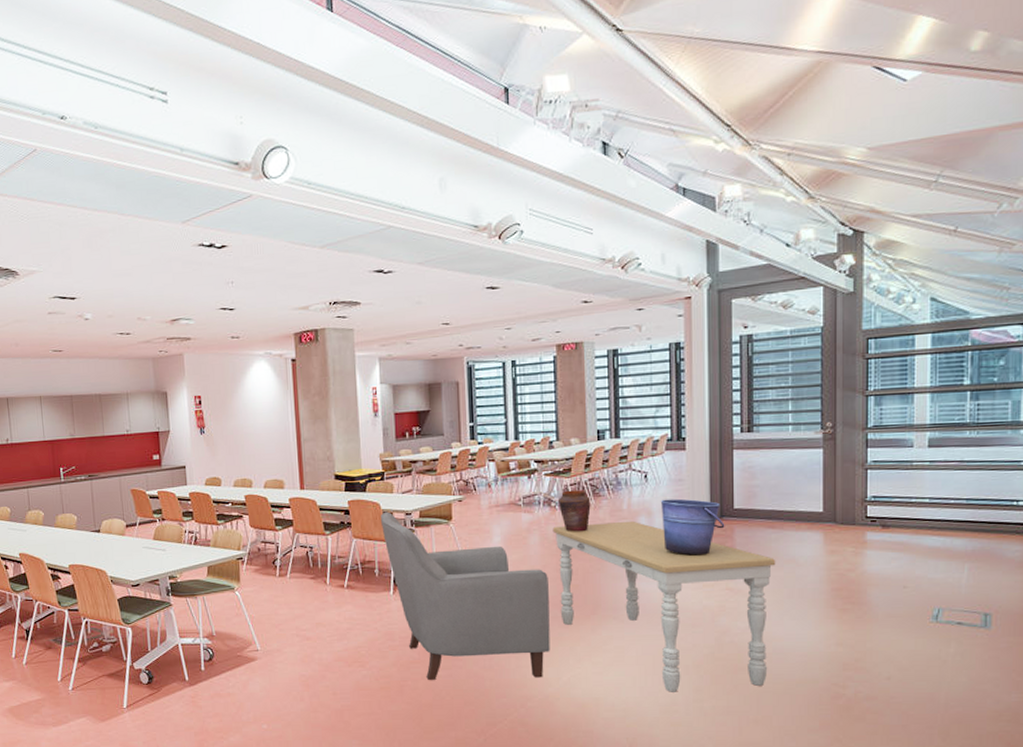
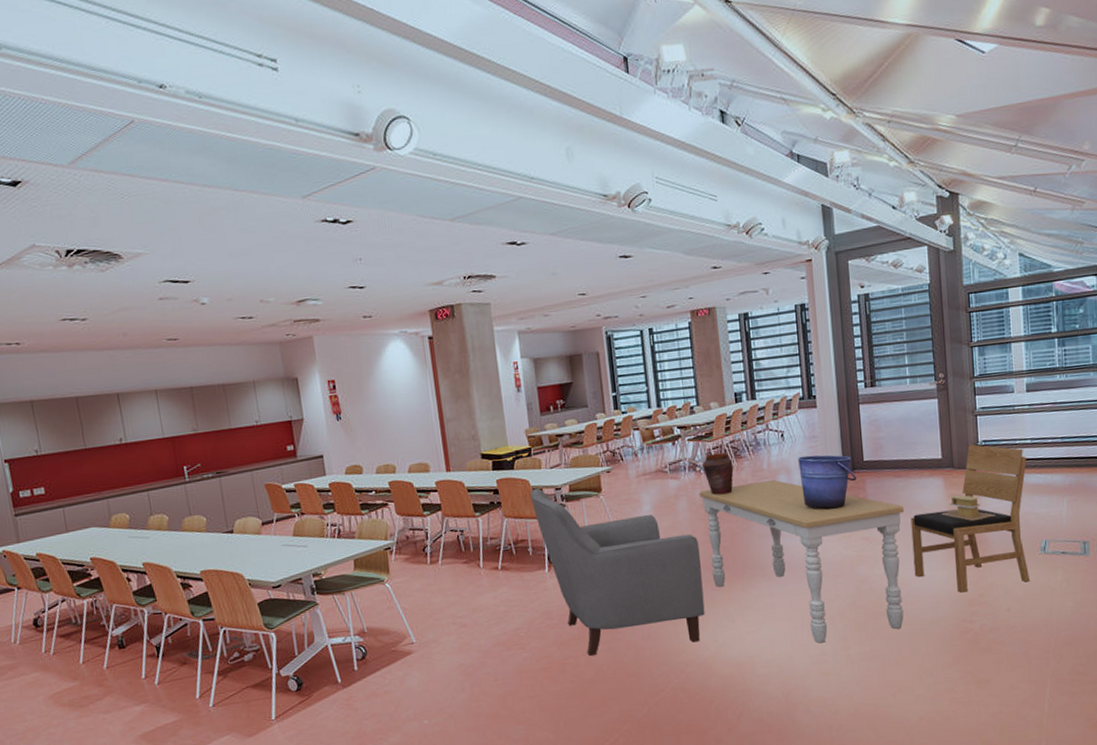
chair: none [782,499,922,655] -> present [910,444,1031,593]
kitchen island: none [818,551,882,581] -> present [941,494,996,521]

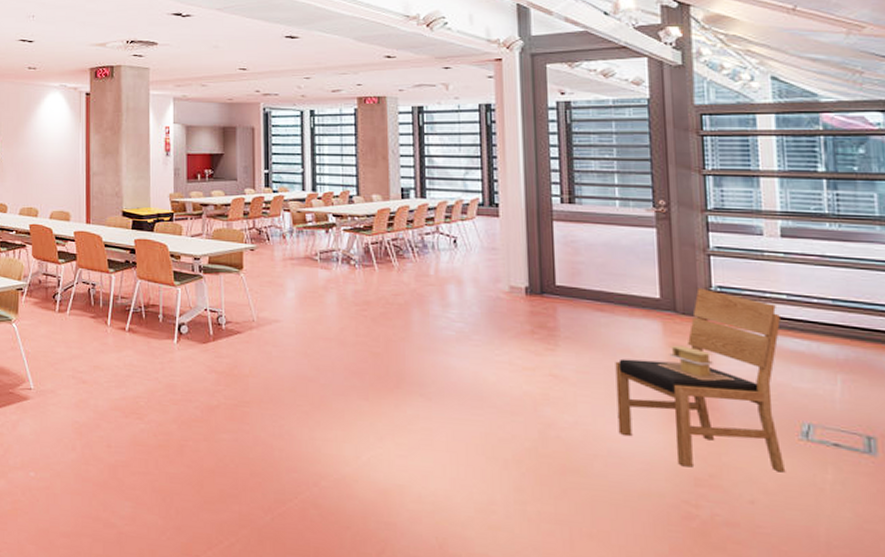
chair: present [530,488,705,656] -> none [167,254,348,454]
dining table: present [699,479,905,644] -> none [352,286,608,493]
vase: present [703,452,734,495] -> none [358,249,394,295]
bucket: present [798,454,857,509] -> none [473,268,546,334]

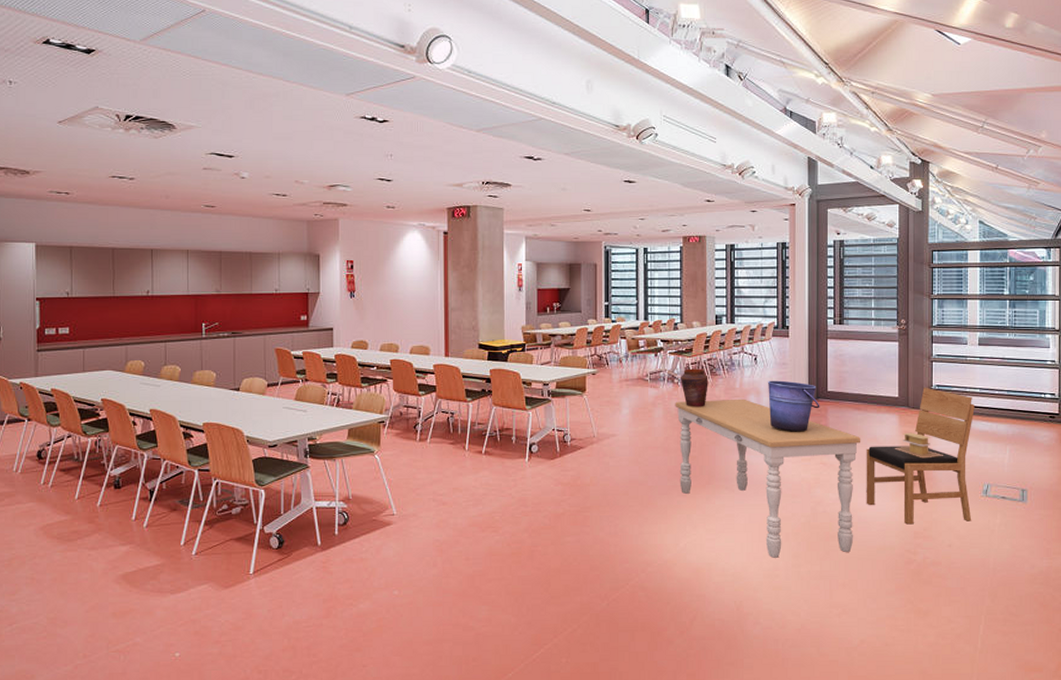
dining table: none [352,286,608,493] -> present [675,399,861,558]
vase: none [358,249,394,295] -> present [681,368,708,407]
bucket: none [473,268,546,334] -> present [768,380,820,432]

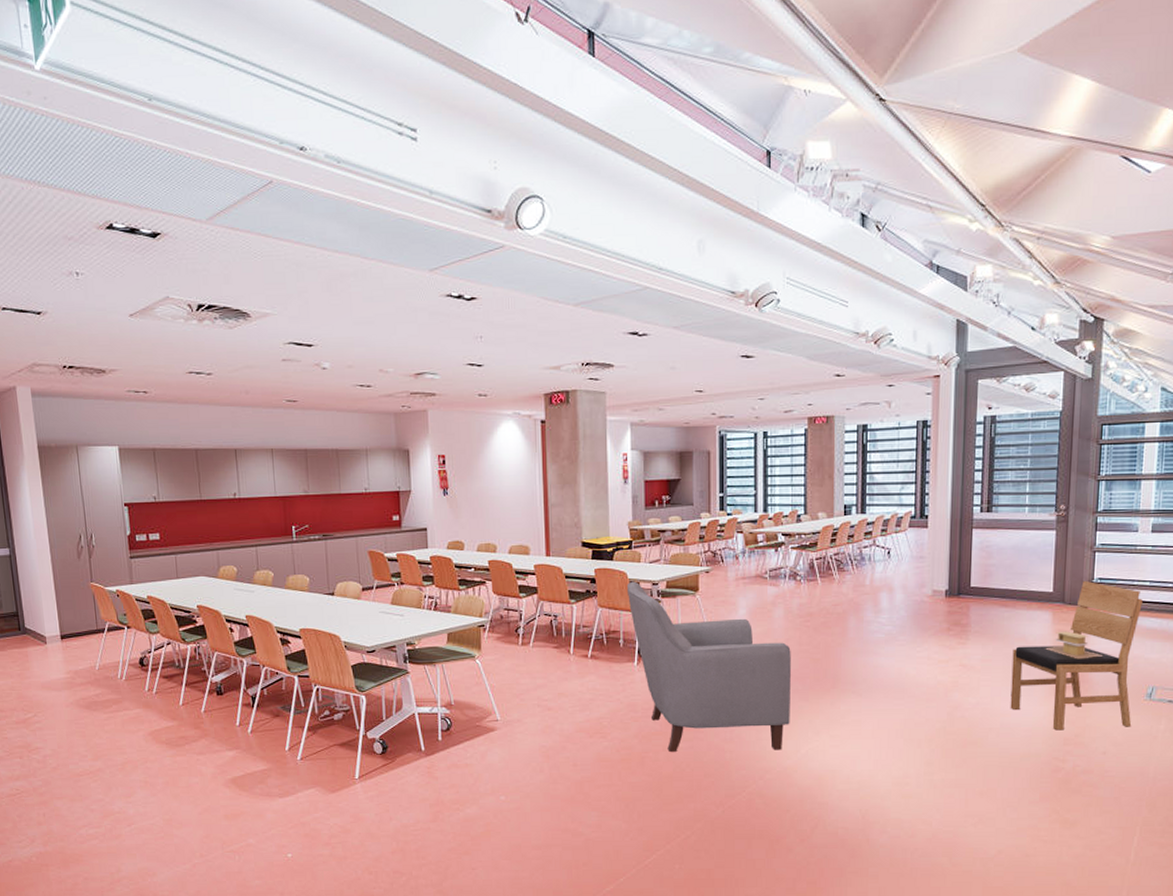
chair: none [519,381,670,545] -> present [626,581,791,752]
dining table: present [675,399,861,558] -> none [797,596,1008,765]
vase: present [681,368,708,407] -> none [804,564,835,606]
bucket: present [768,380,820,432] -> none [902,575,962,632]

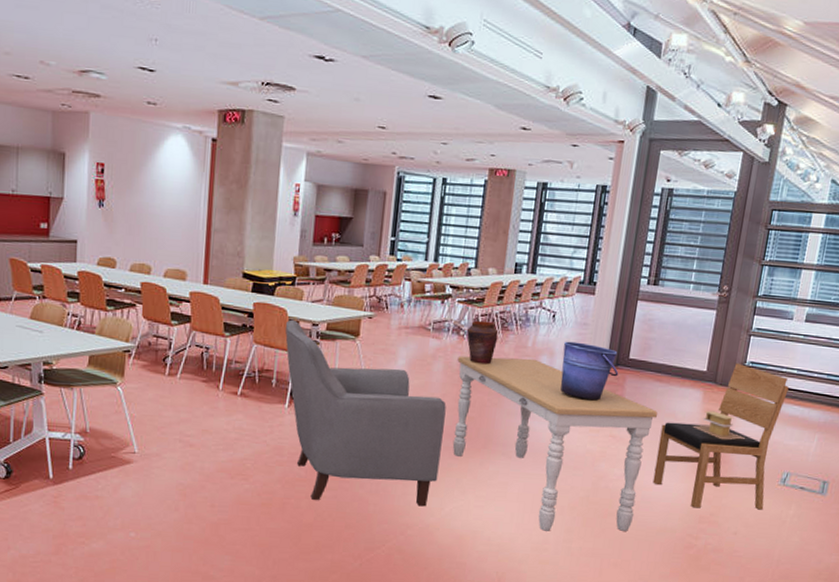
dining table: none [797,596,1008,765] -> present [452,356,658,531]
vase: none [804,564,835,606] -> present [467,320,499,365]
bucket: none [902,575,962,632] -> present [560,341,619,401]

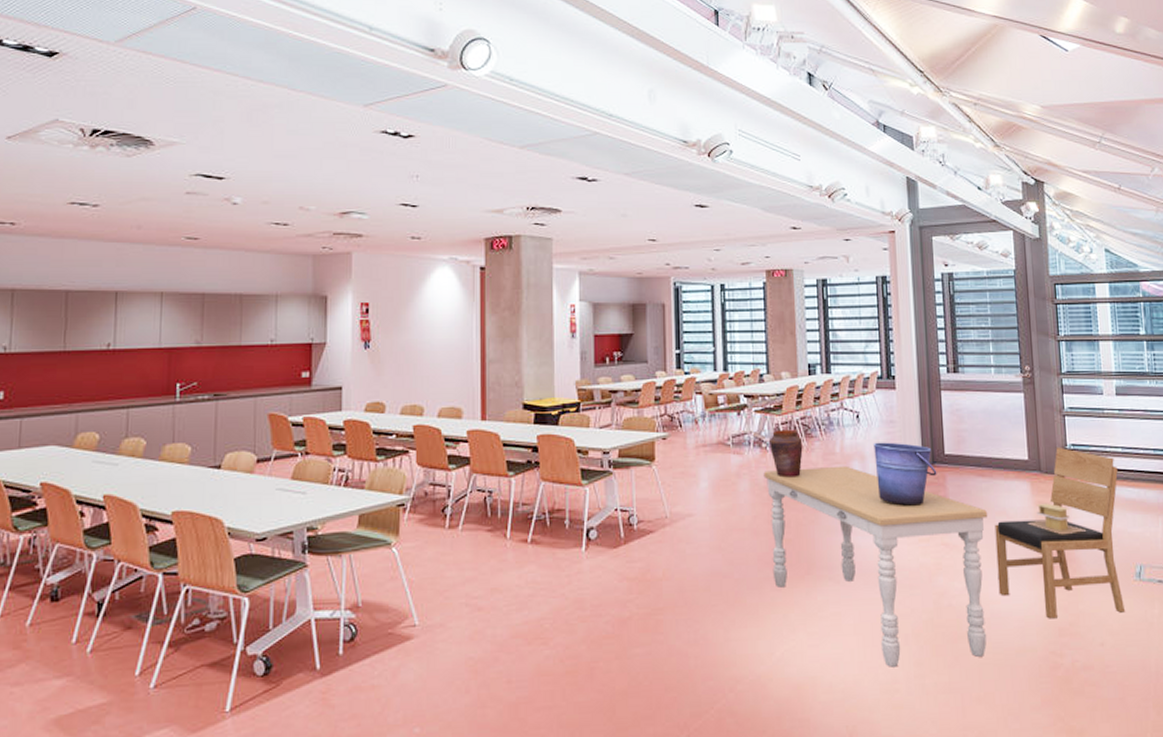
chair: present [285,319,447,507] -> none [573,449,762,660]

